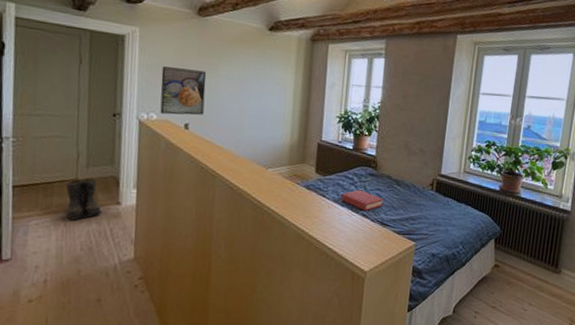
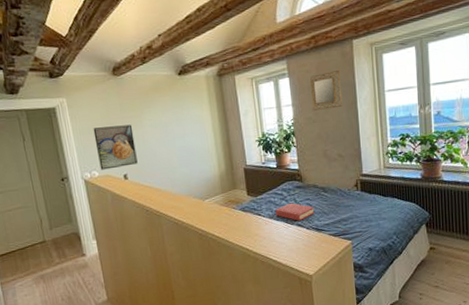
boots: present [65,177,103,220] -> none [36,237,72,277]
home mirror: none [403,61,438,100] -> present [310,70,343,111]

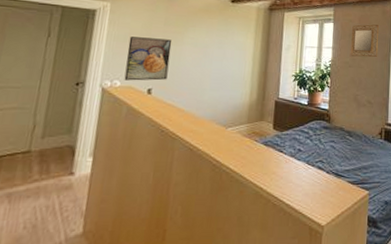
hardback book: present [275,203,315,221] -> none [297,143,337,163]

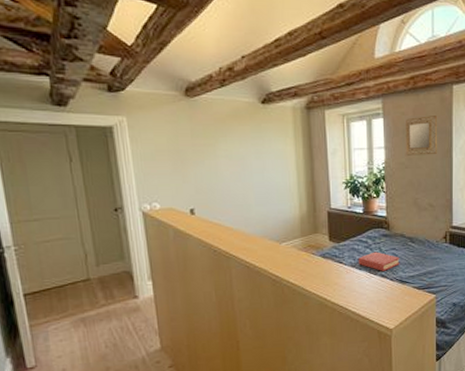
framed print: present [124,36,172,81] -> none [157,153,208,202]
hardback book: none [297,143,337,163] -> present [358,251,400,271]

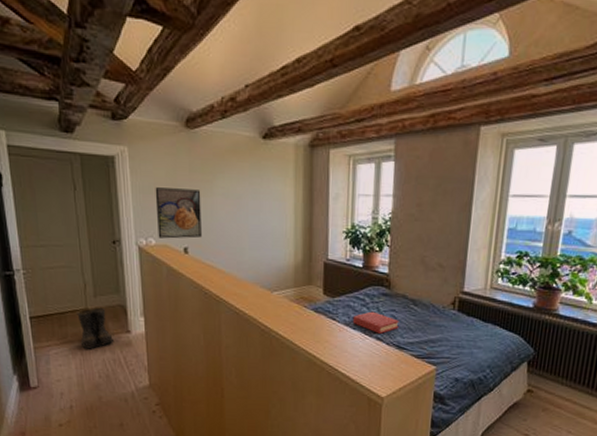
boots: none [77,275,121,320] -> present [77,307,115,349]
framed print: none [157,153,208,202] -> present [155,187,202,239]
home mirror: present [406,116,438,156] -> none [417,161,457,208]

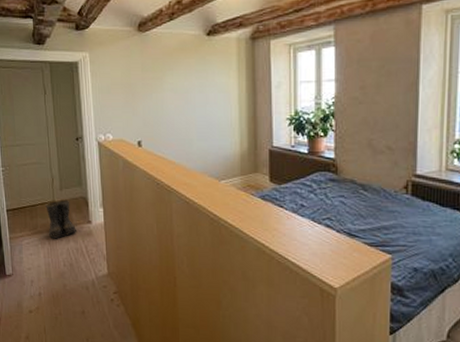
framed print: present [155,187,202,239] -> none [112,87,154,134]
hardback book: present [352,311,399,334] -> none [300,197,349,221]

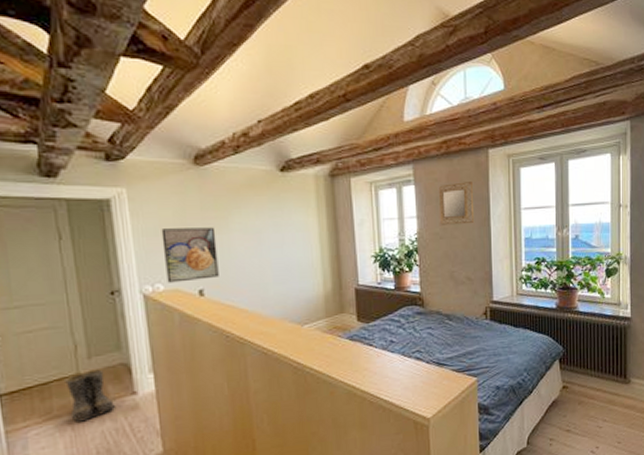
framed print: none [112,87,154,134] -> present [161,227,219,283]
home mirror: none [361,42,401,89] -> present [439,182,475,225]

